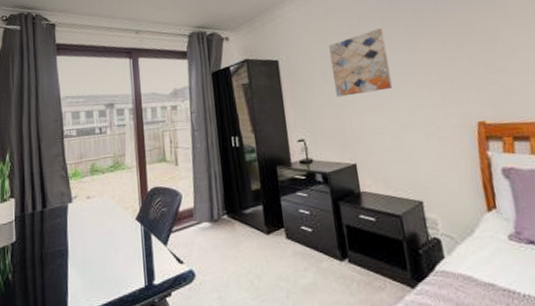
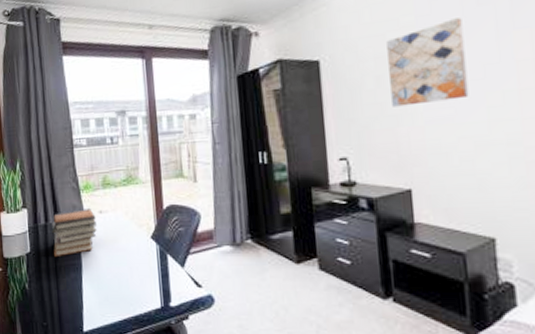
book stack: none [38,195,84,245] -> present [51,209,97,258]

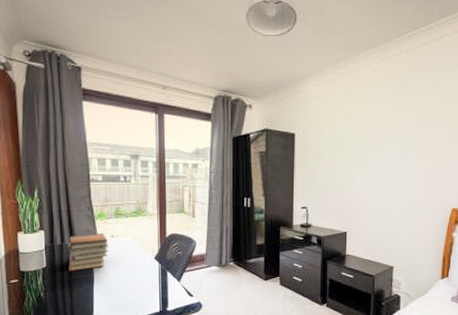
wall art: present [387,18,469,107] -> none [341,115,392,174]

